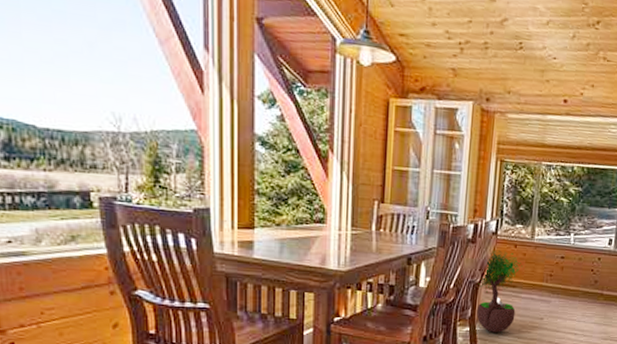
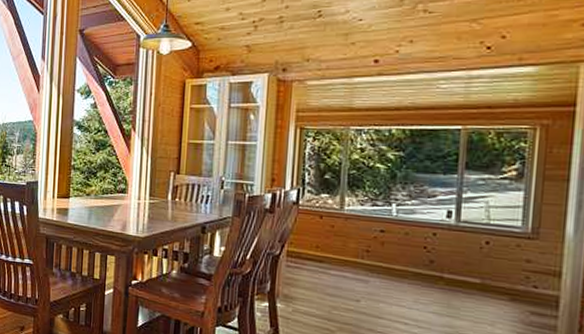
potted tree: present [476,250,522,333] -> none [277,221,330,312]

